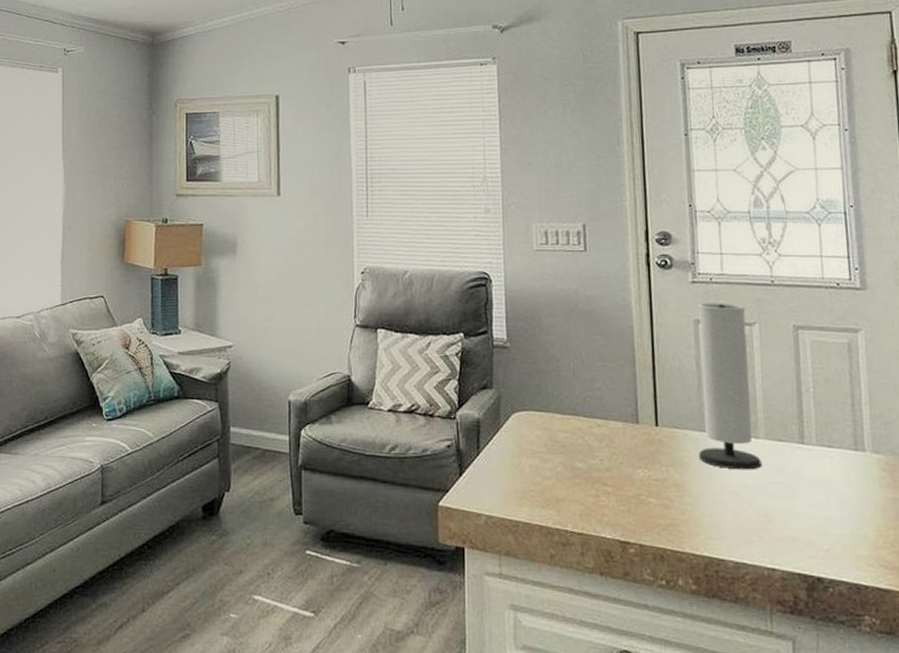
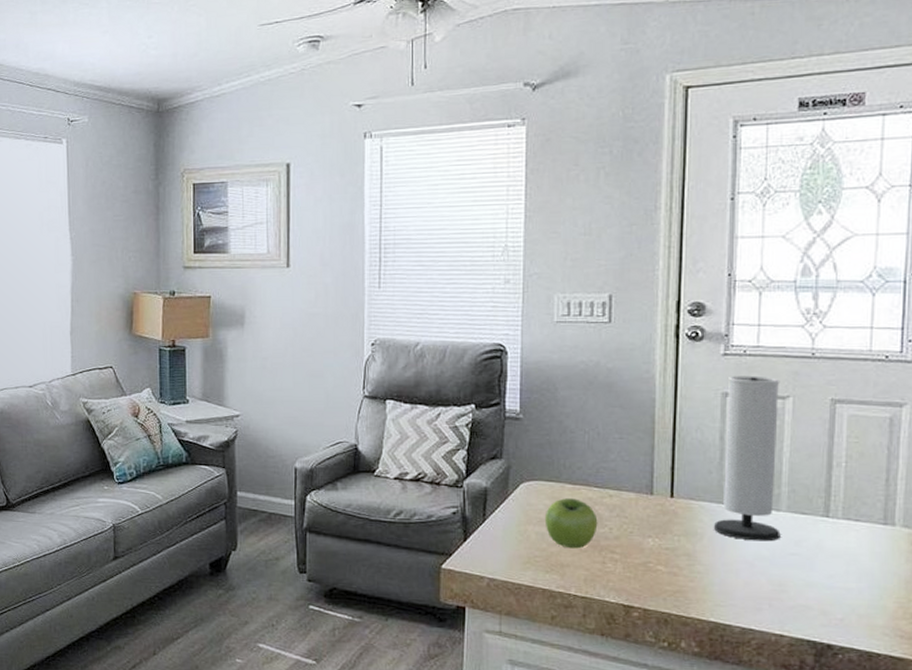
fruit: none [537,429,589,482] -> present [544,498,598,549]

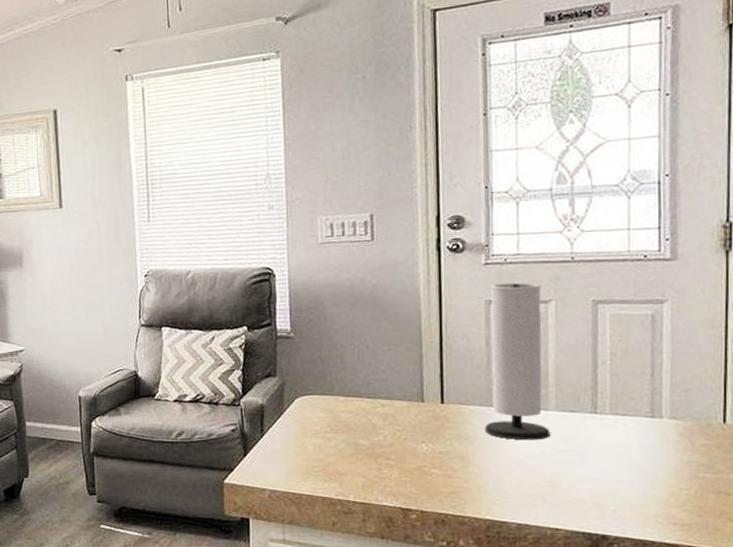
fruit: present [544,498,598,549] -> none [320,410,372,458]

